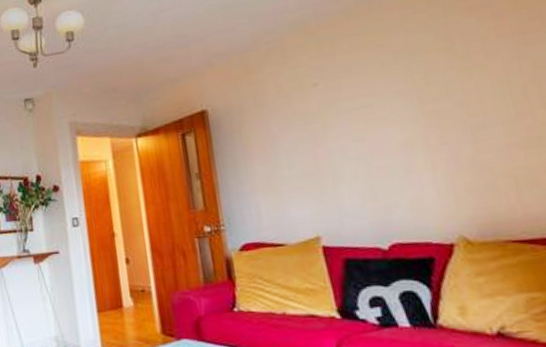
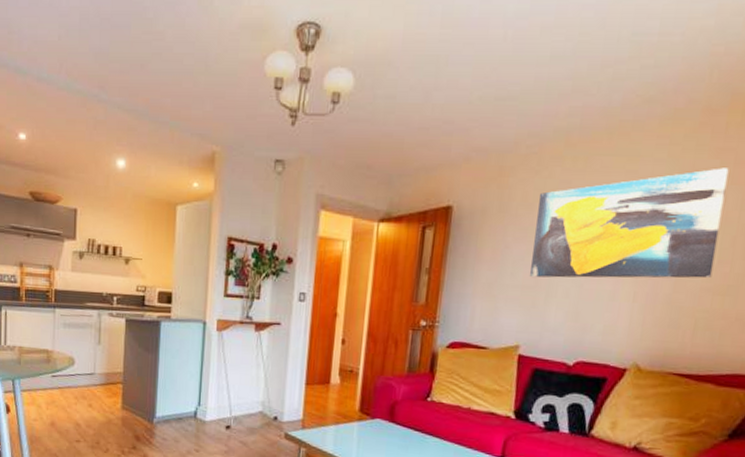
wall art: none [294,23,515,164] -> present [530,168,729,279]

